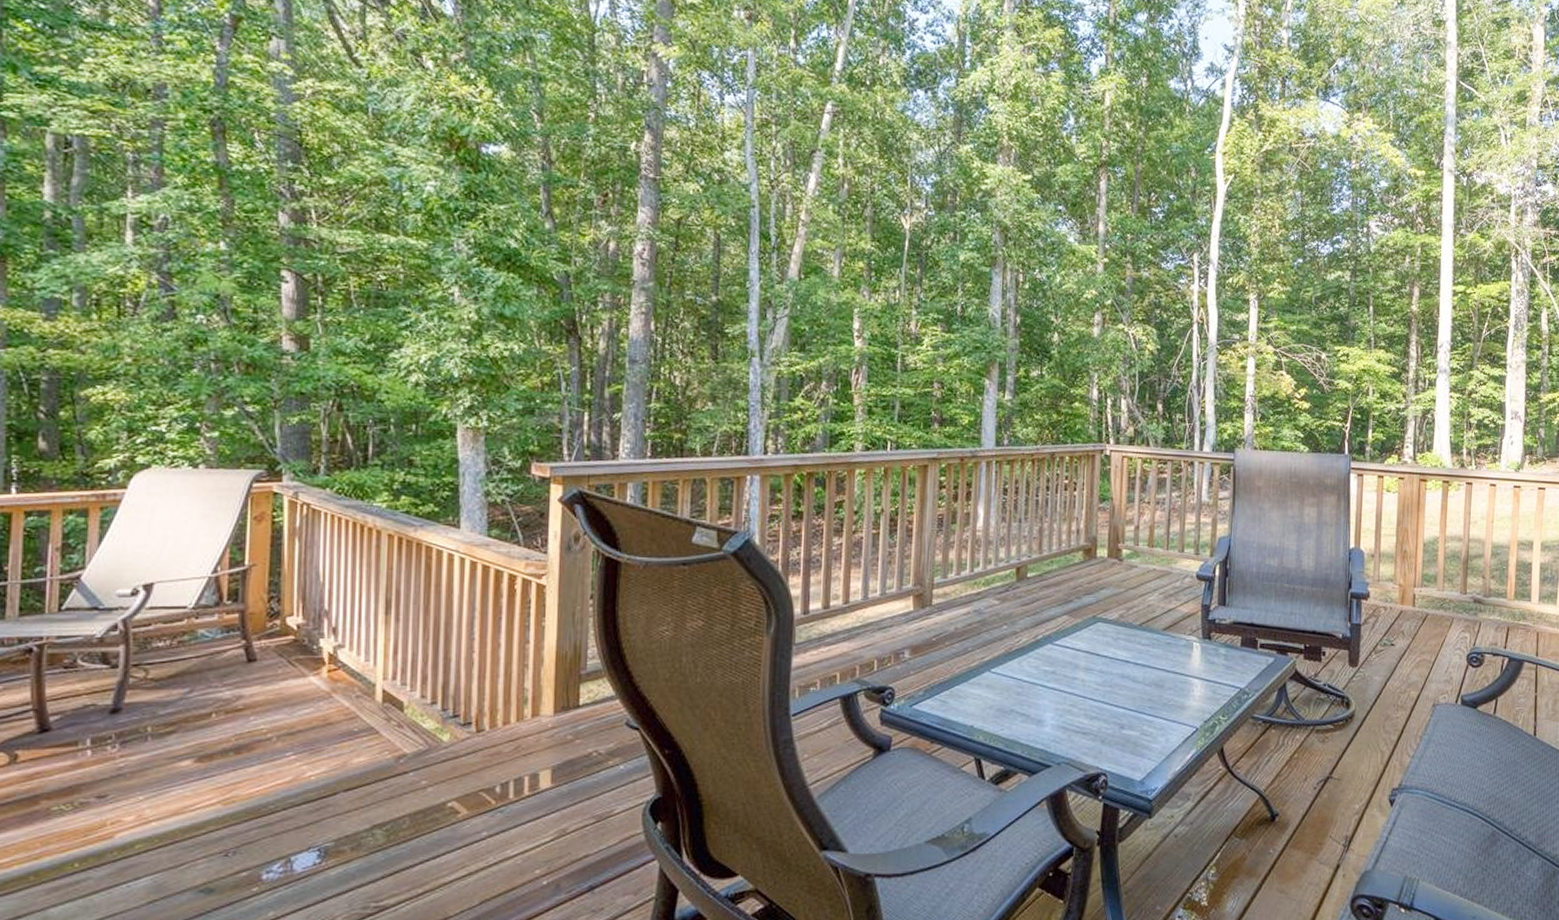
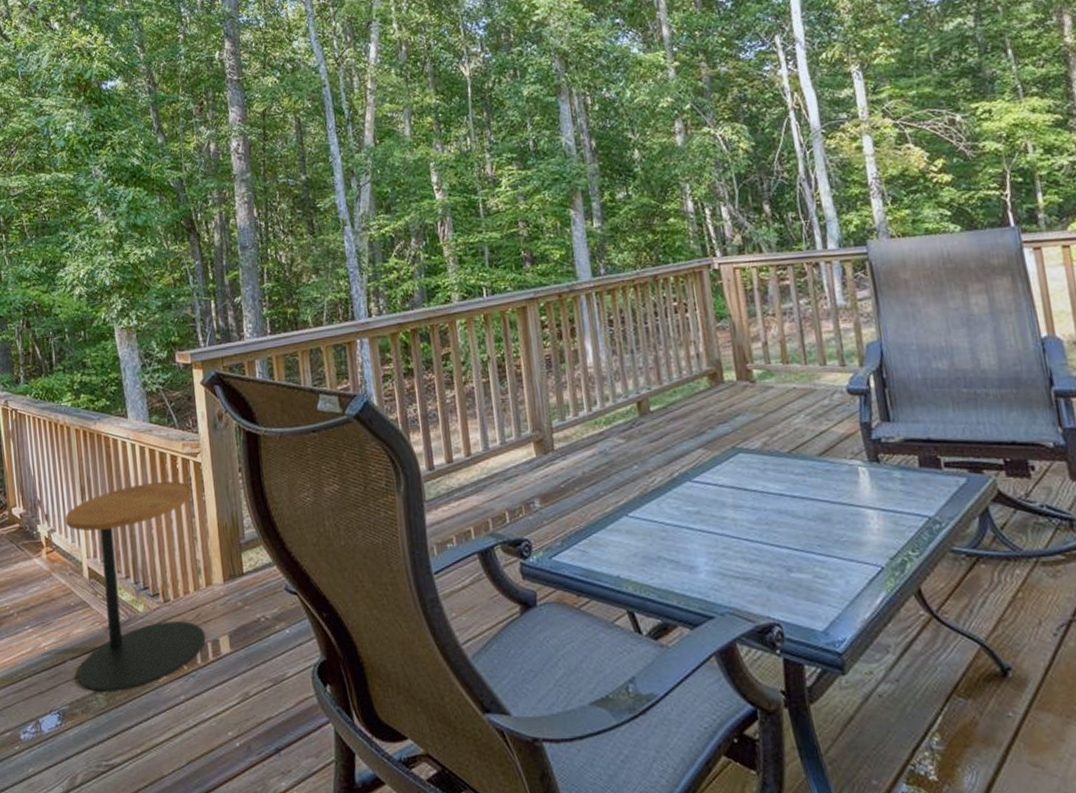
side table: none [351,601,530,827] -> present [65,481,206,692]

